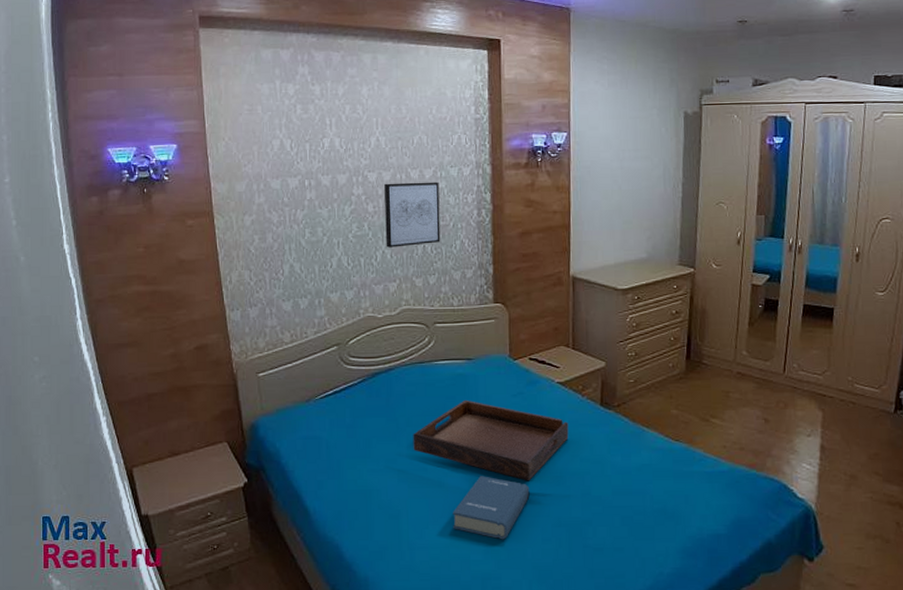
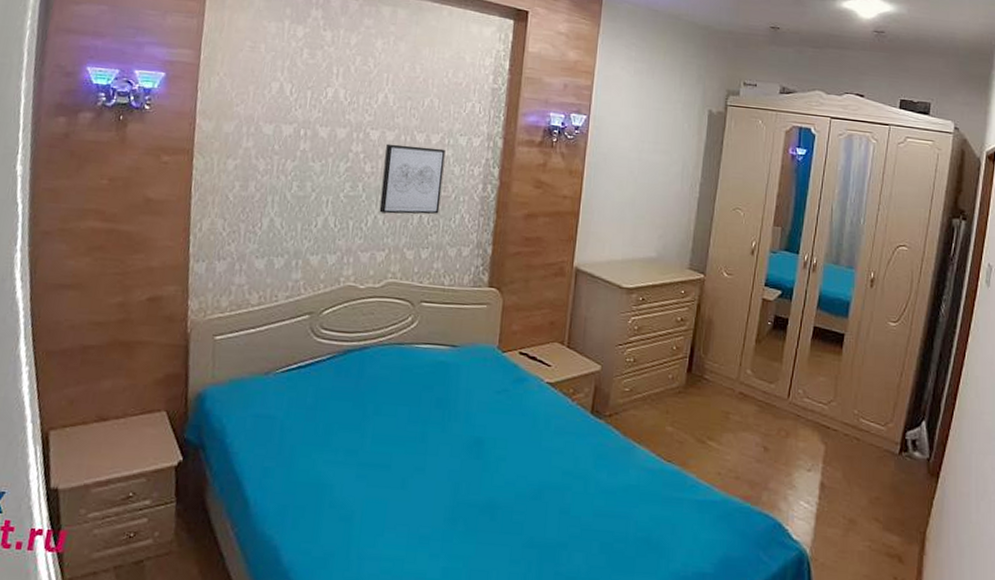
serving tray: present [413,399,569,481] -> none [378,391,554,492]
hardback book: present [453,476,530,540] -> none [411,480,503,558]

